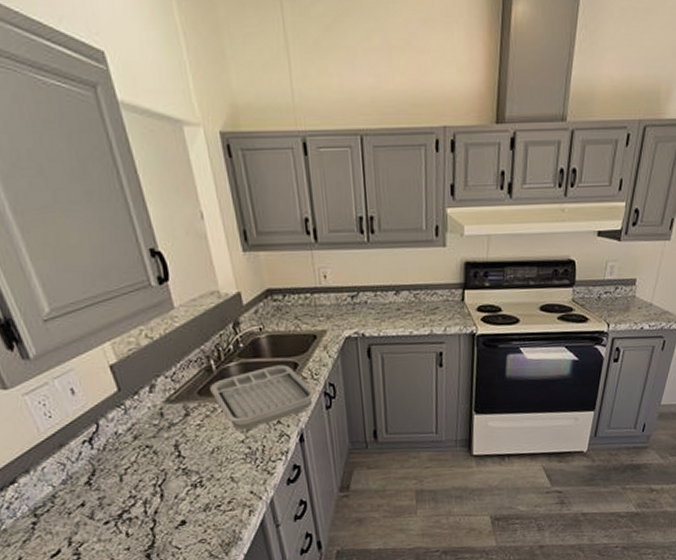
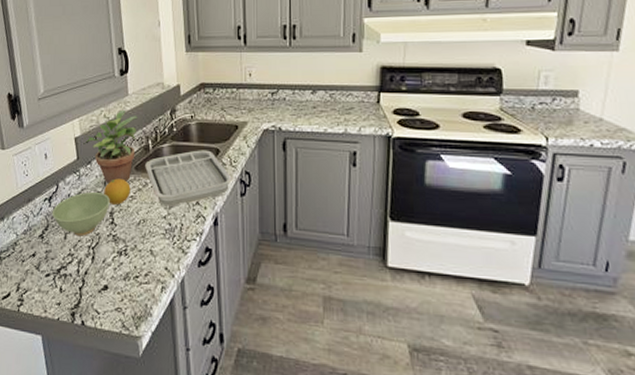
bowl: none [96,425,172,476] -> present [52,191,110,236]
potted plant: none [122,327,196,414] -> present [83,110,138,184]
fruit: none [162,406,197,436] -> present [104,178,131,205]

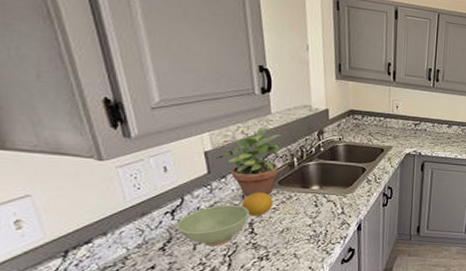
dish rack: present [145,150,232,208] -> none [289,168,376,217]

